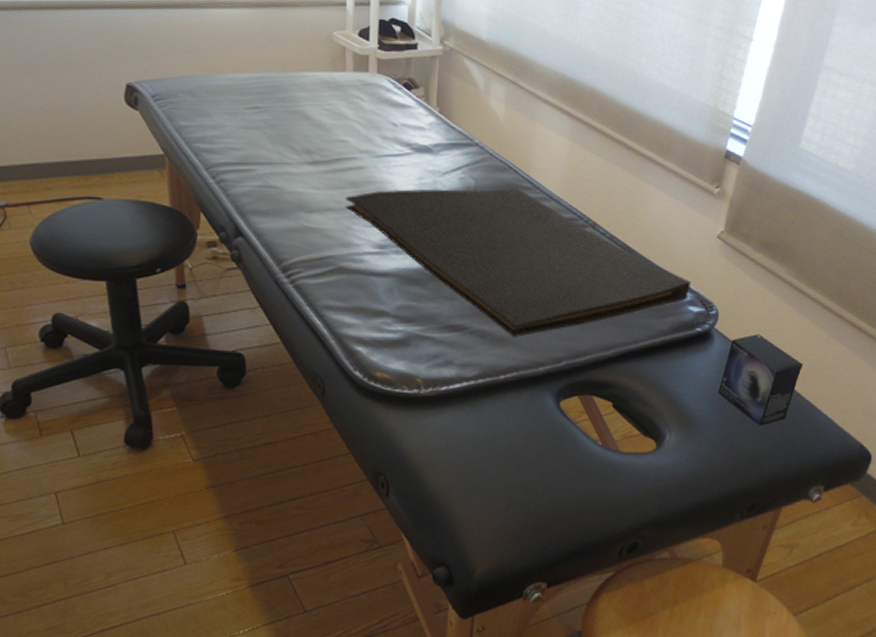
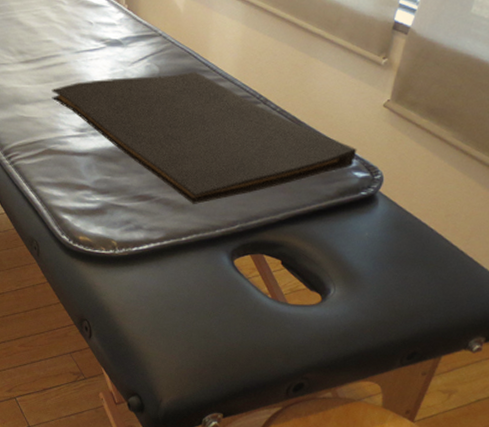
small box: present [718,334,803,426] -> none [381,196,468,282]

